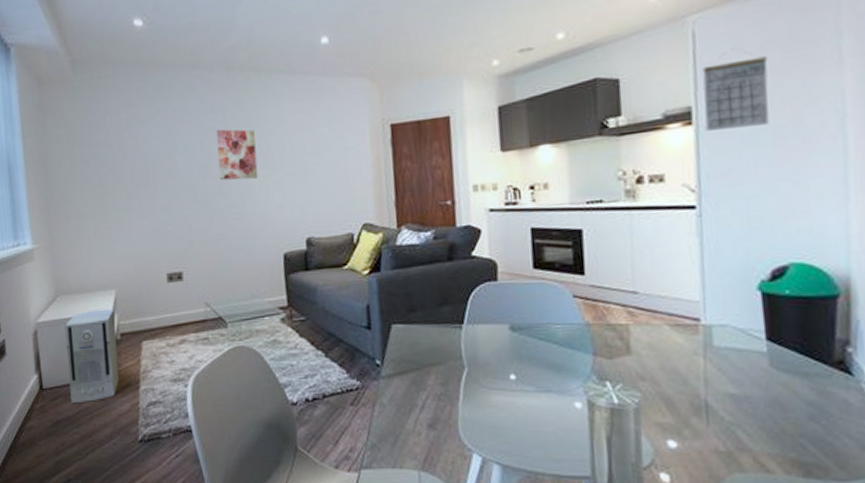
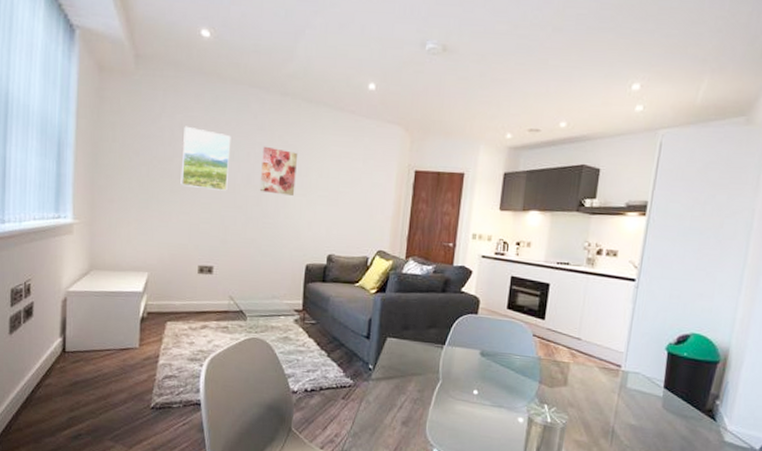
air purifier: present [64,308,119,403] -> none [91,287,144,369]
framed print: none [130,124,185,189] -> present [180,126,231,191]
calendar: present [702,56,769,131] -> none [654,171,709,226]

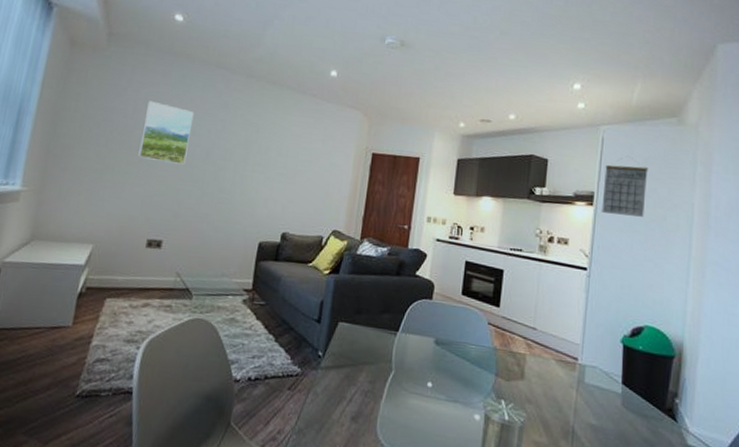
wall art: present [259,146,297,196] -> none [217,123,258,172]
calendar: none [654,171,709,226] -> present [602,164,649,217]

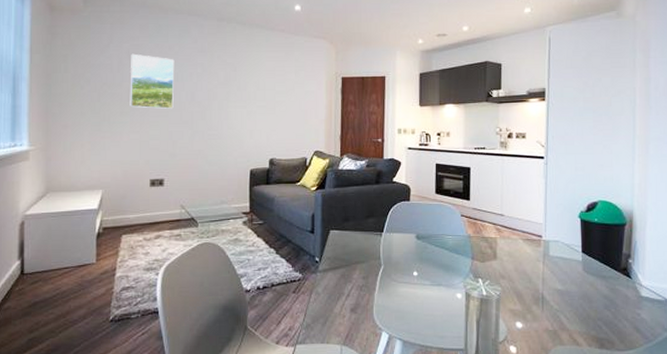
calendar: present [602,164,649,217] -> none [553,60,593,106]

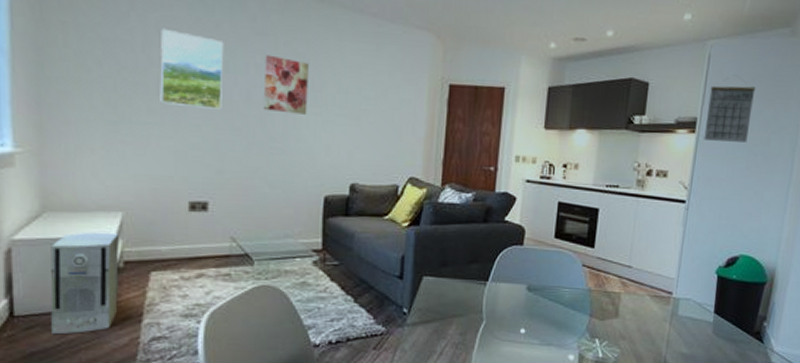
air purifier: none [50,206,99,286] -> present [50,232,119,334]
wall art: none [203,66,236,108] -> present [263,54,308,115]
calendar: none [553,60,593,106] -> present [704,85,756,143]

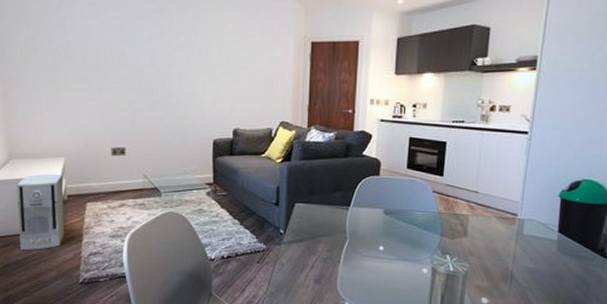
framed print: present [160,28,224,109] -> none [85,14,132,74]
wall art: present [263,54,308,115] -> none [162,28,197,74]
calendar: present [704,85,756,143] -> none [544,24,596,76]

